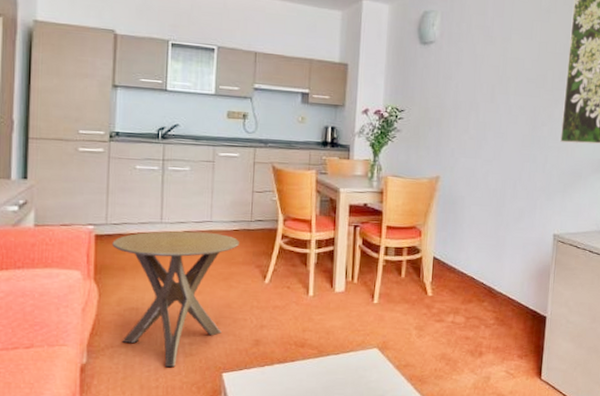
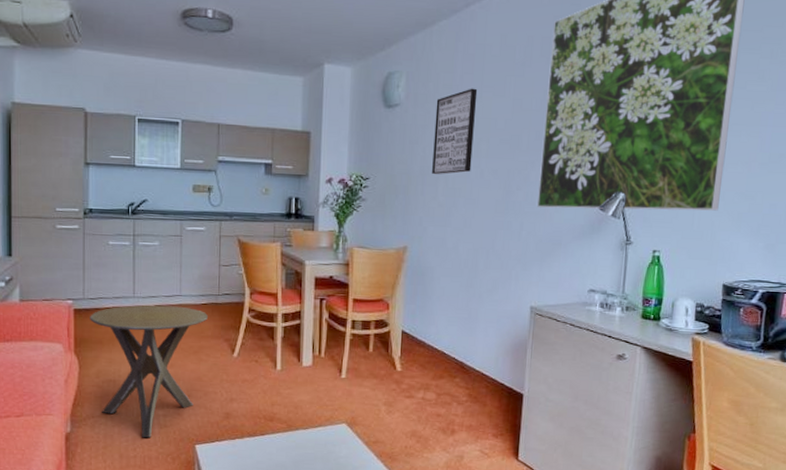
wall art: none [464,30,507,110] -> present [432,88,478,175]

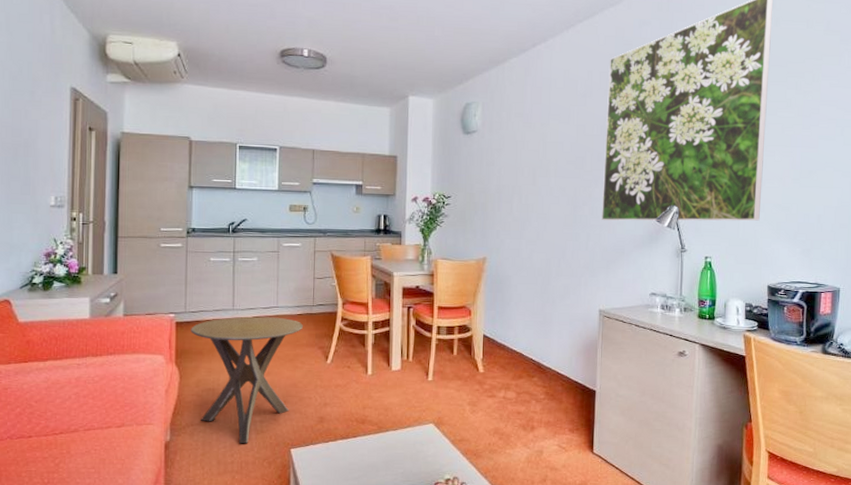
wall art: present [432,88,478,175] -> none [507,116,546,193]

